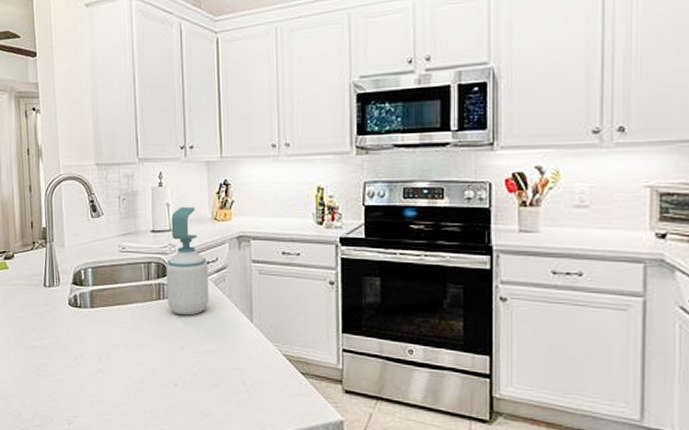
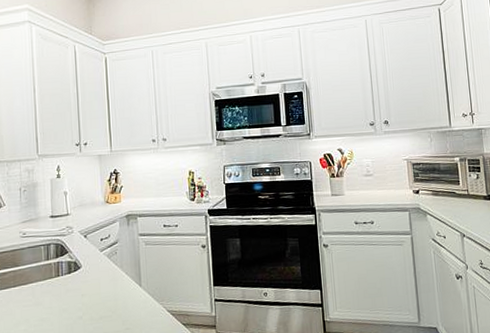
soap bottle: present [166,206,209,316] -> none [64,193,103,289]

